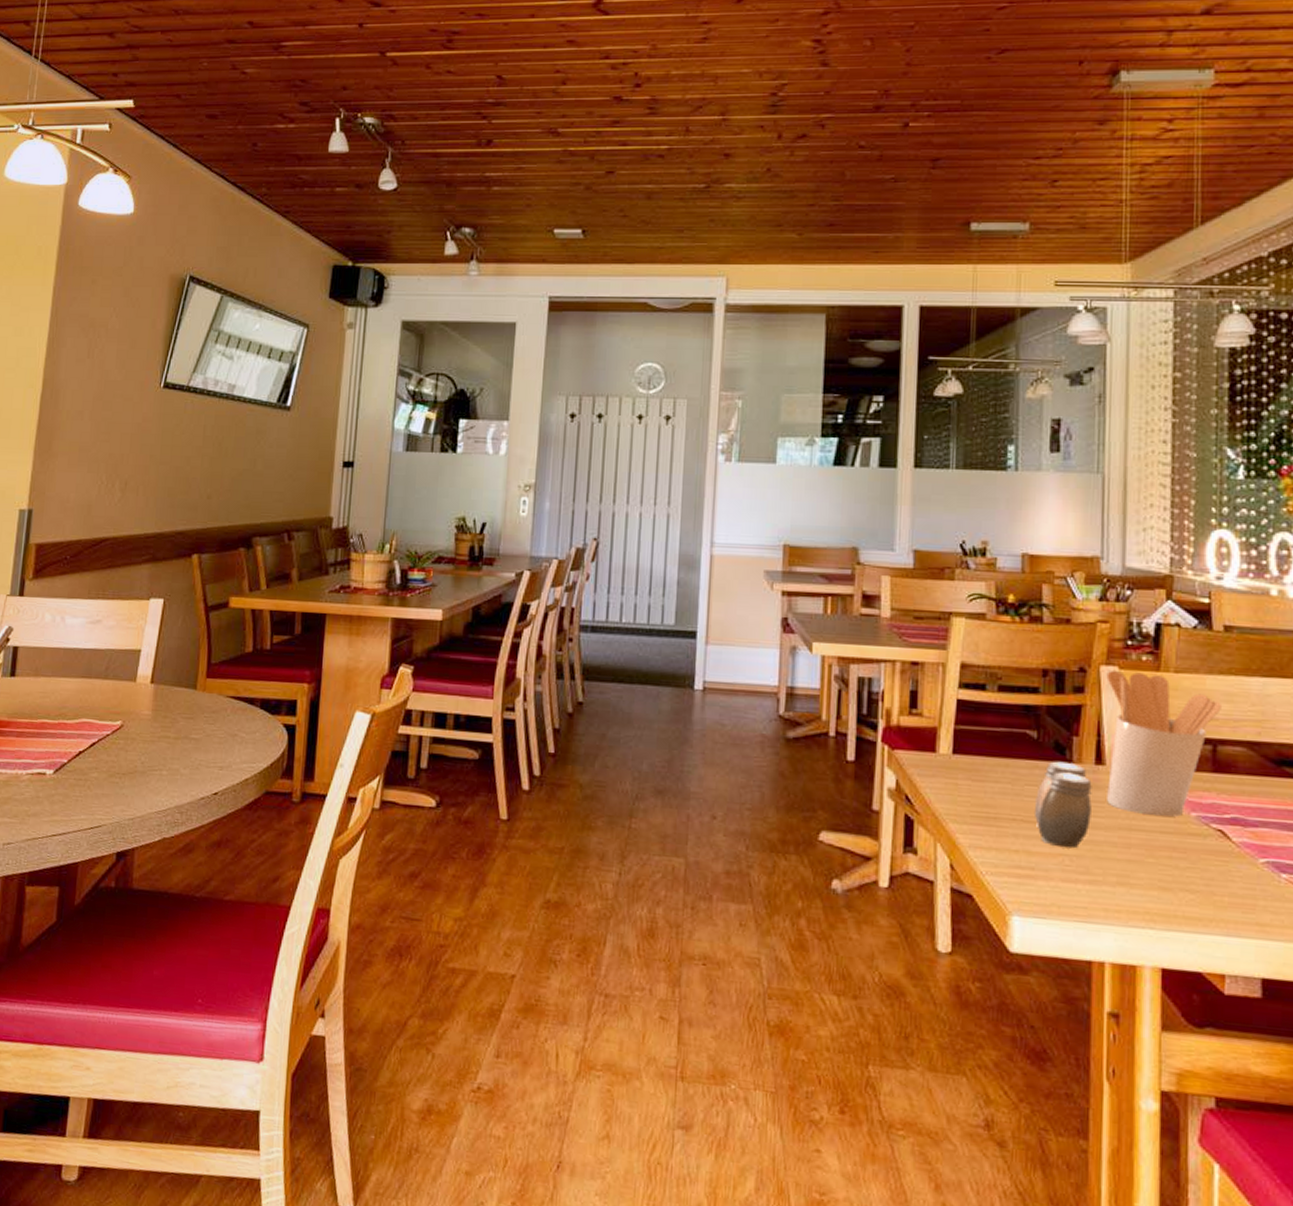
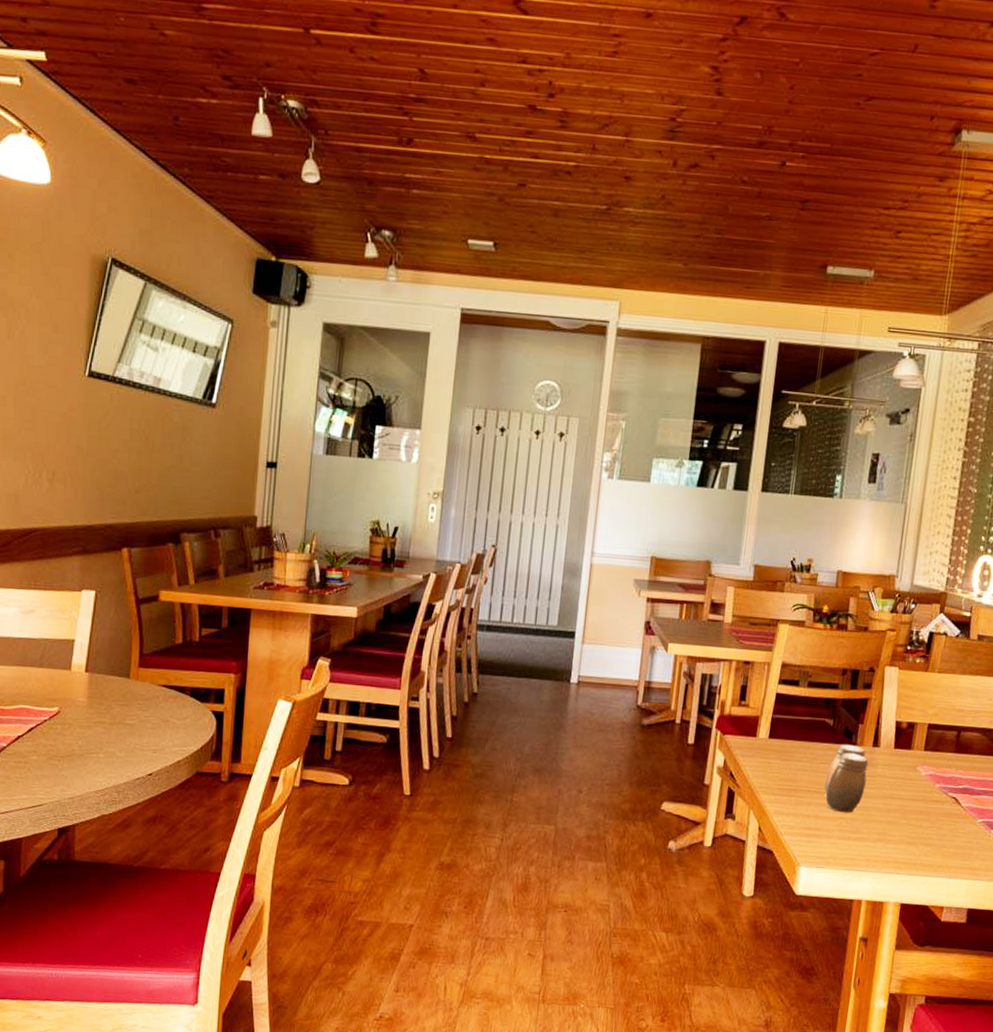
utensil holder: present [1106,670,1221,817] -> none [878,670,968,788]

